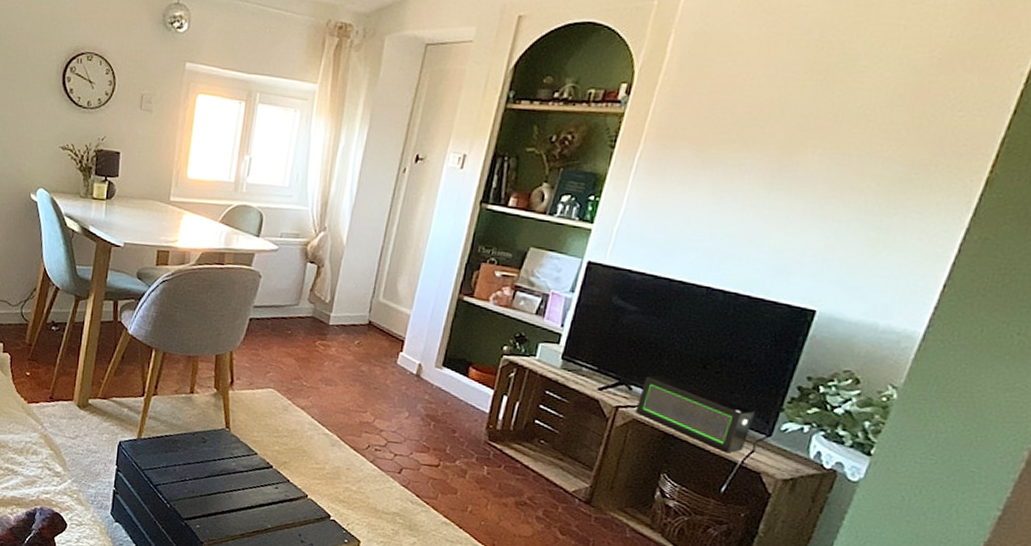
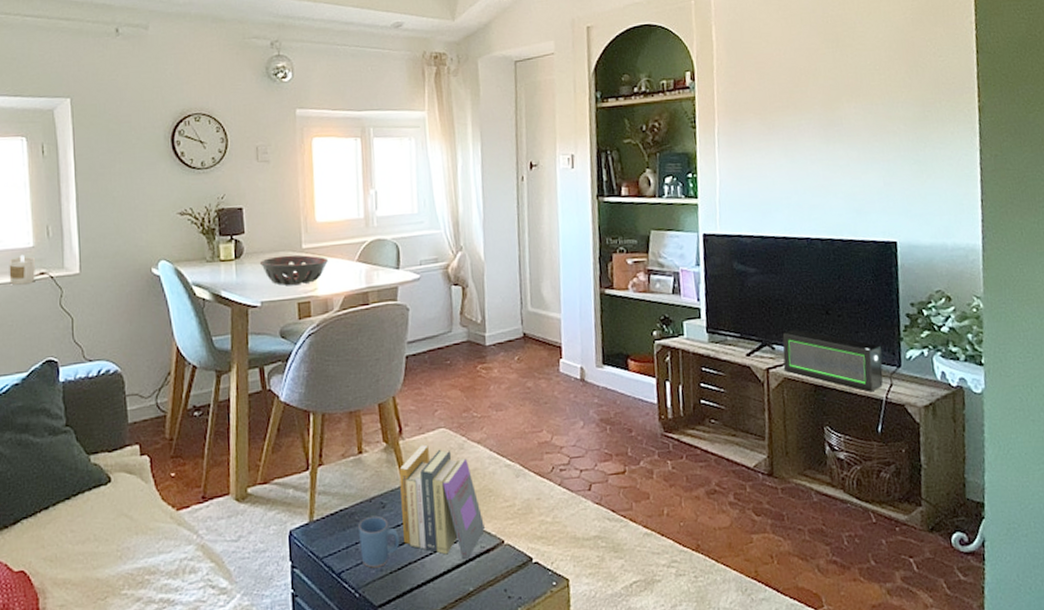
decorative bowl: none [128,203,192,234] -> present [259,255,328,286]
mug: none [177,446,214,489] -> present [358,515,400,568]
books: none [217,398,293,502] -> present [399,444,486,559]

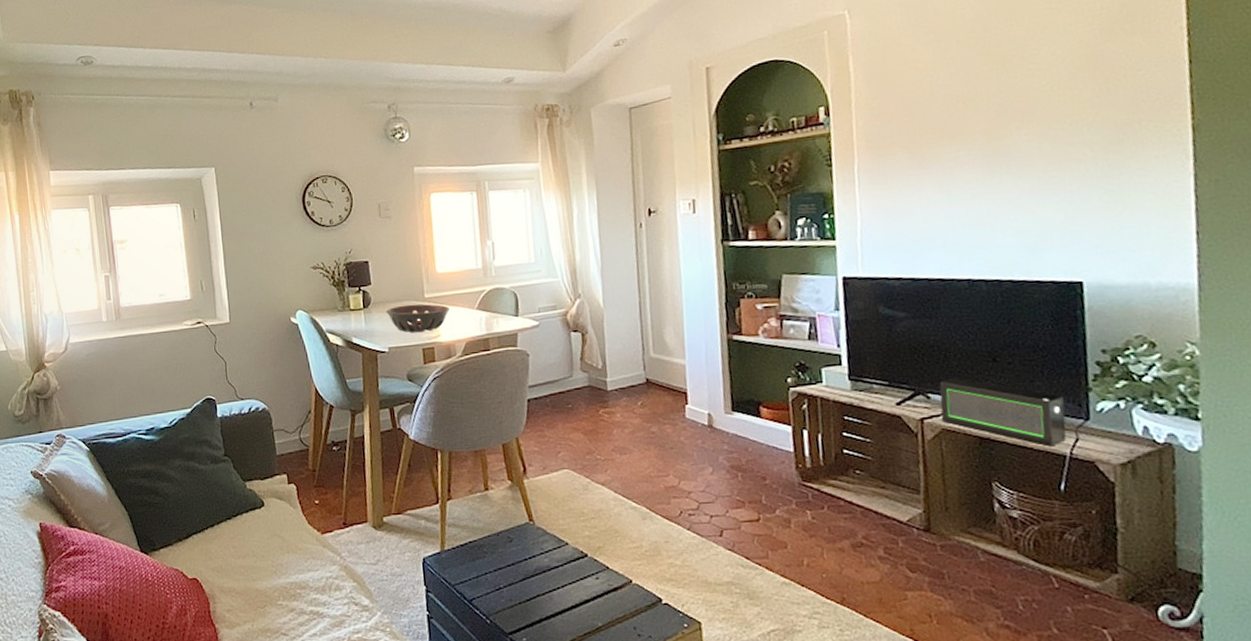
candle: present [9,254,36,285] -> none [171,306,194,333]
mug: present [358,515,400,568] -> none [487,549,528,598]
books: present [399,444,486,559] -> none [524,484,613,595]

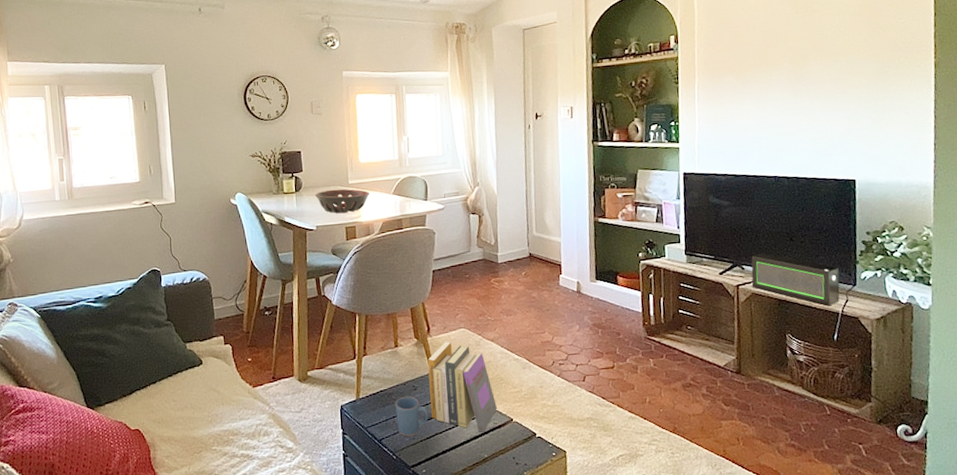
mug: none [487,549,528,598] -> present [395,396,429,437]
books: none [524,484,613,595] -> present [427,341,498,432]

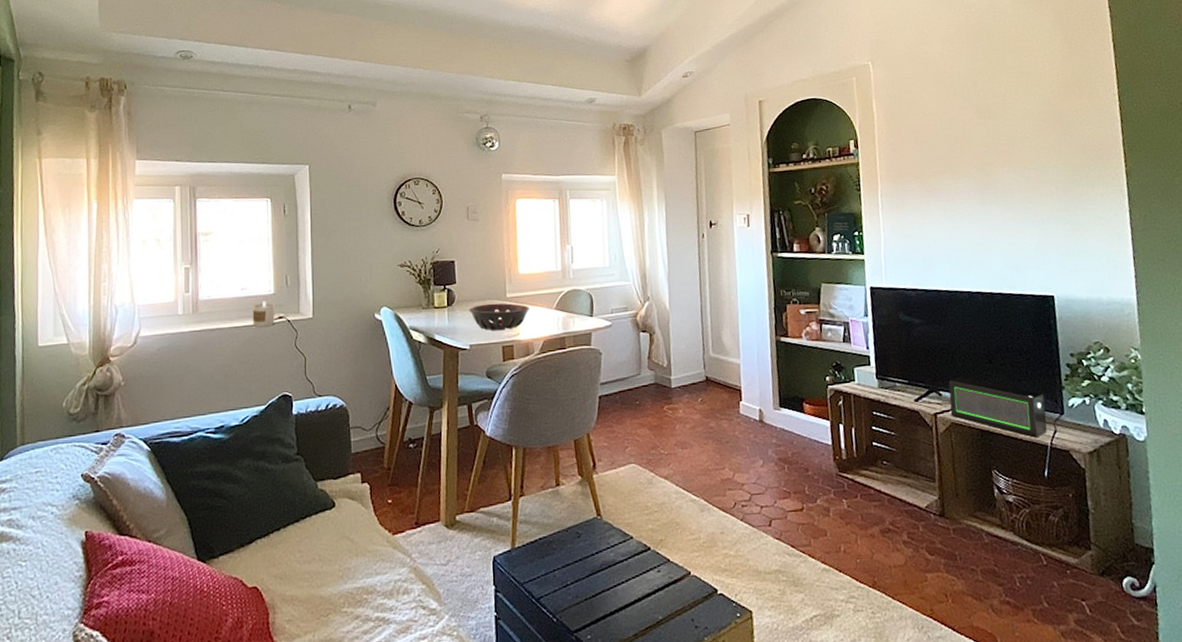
candle: none [121,188,142,212] -> present [252,300,276,328]
mug: present [395,396,429,437] -> none [556,544,594,595]
books: present [427,341,498,432] -> none [593,479,673,589]

